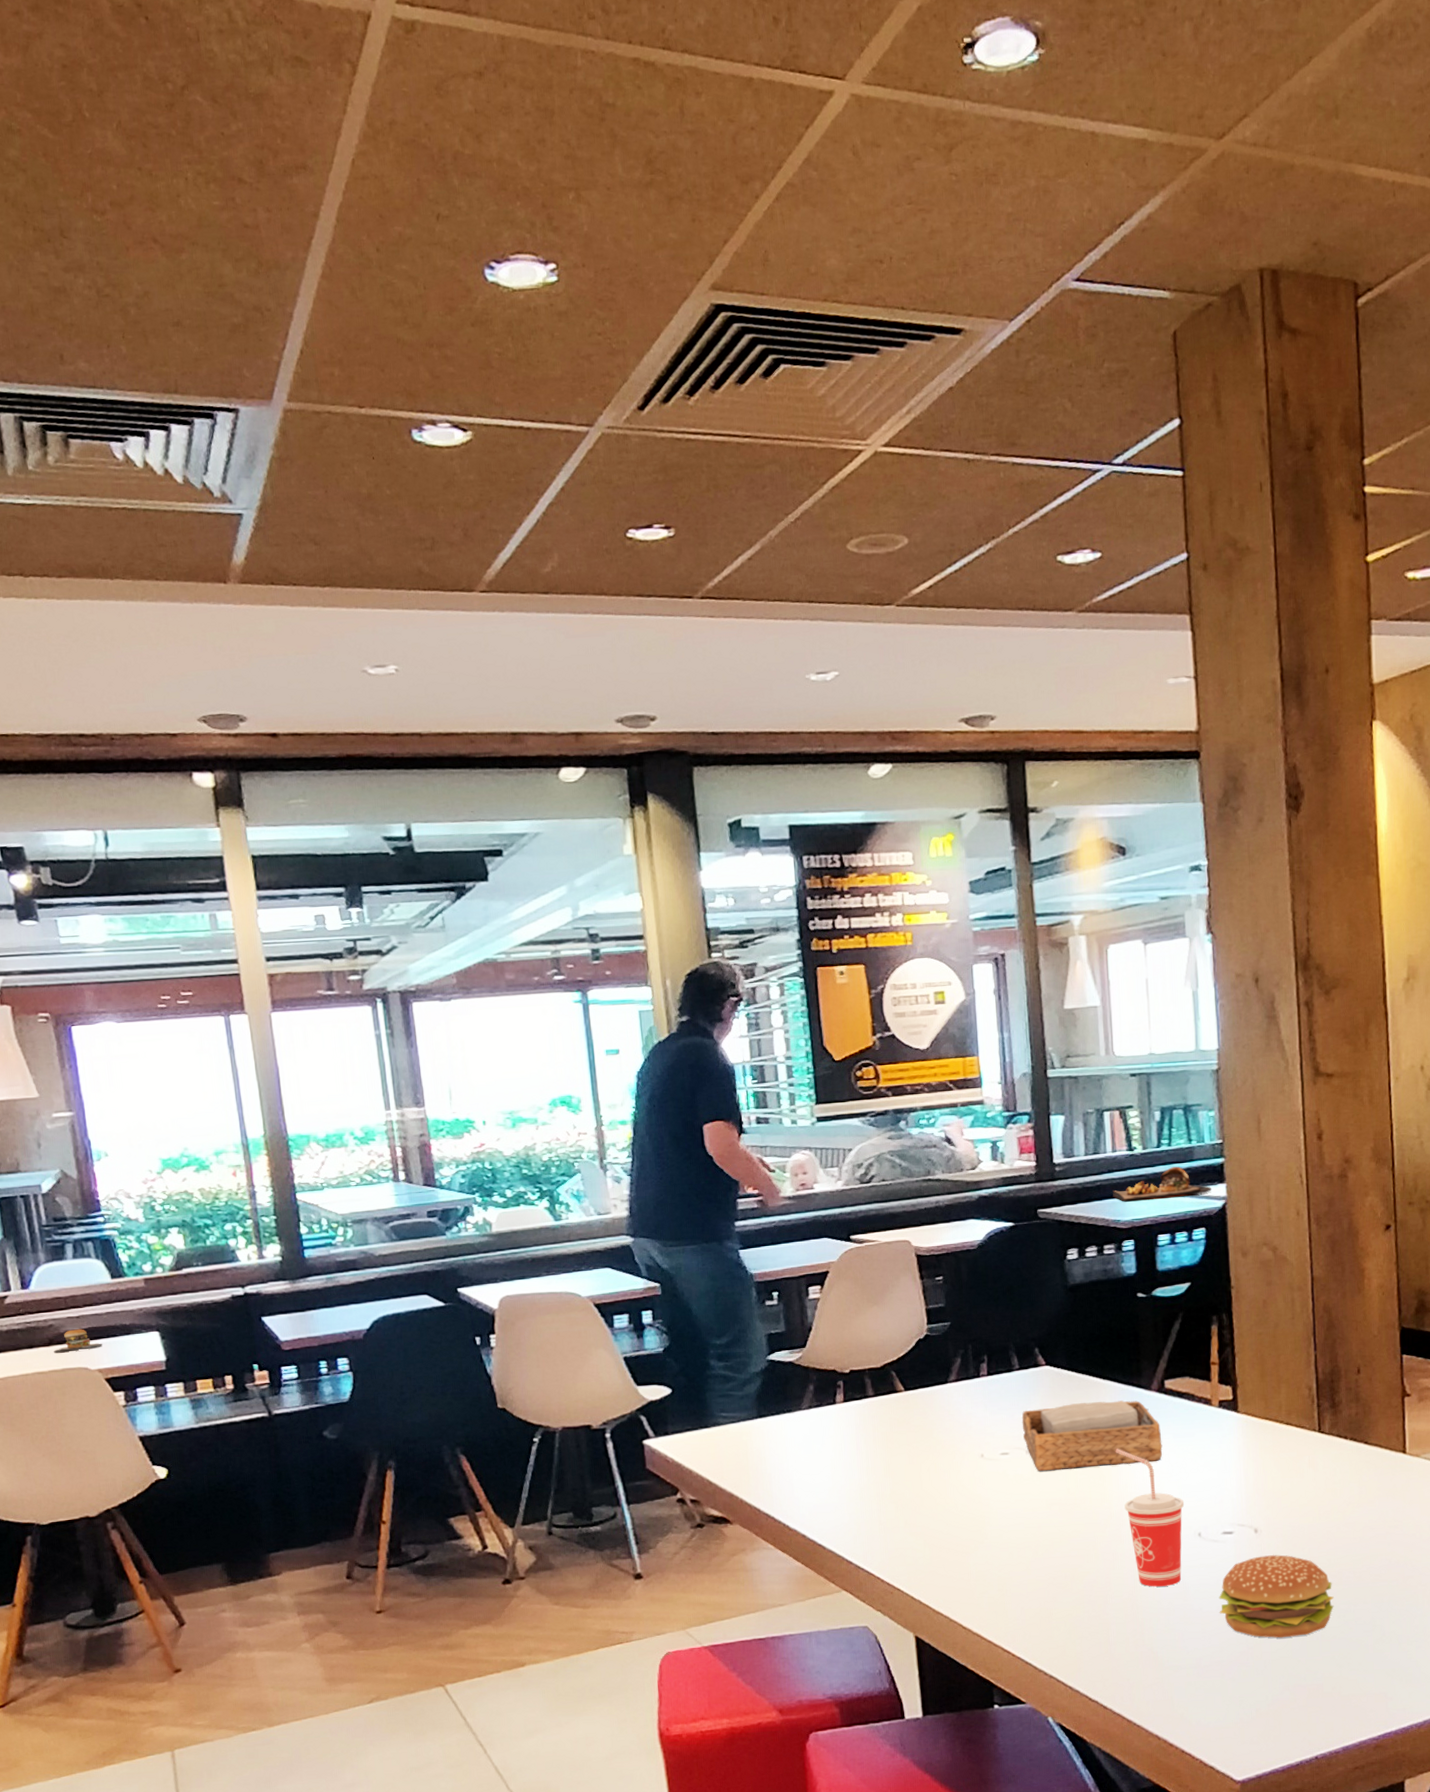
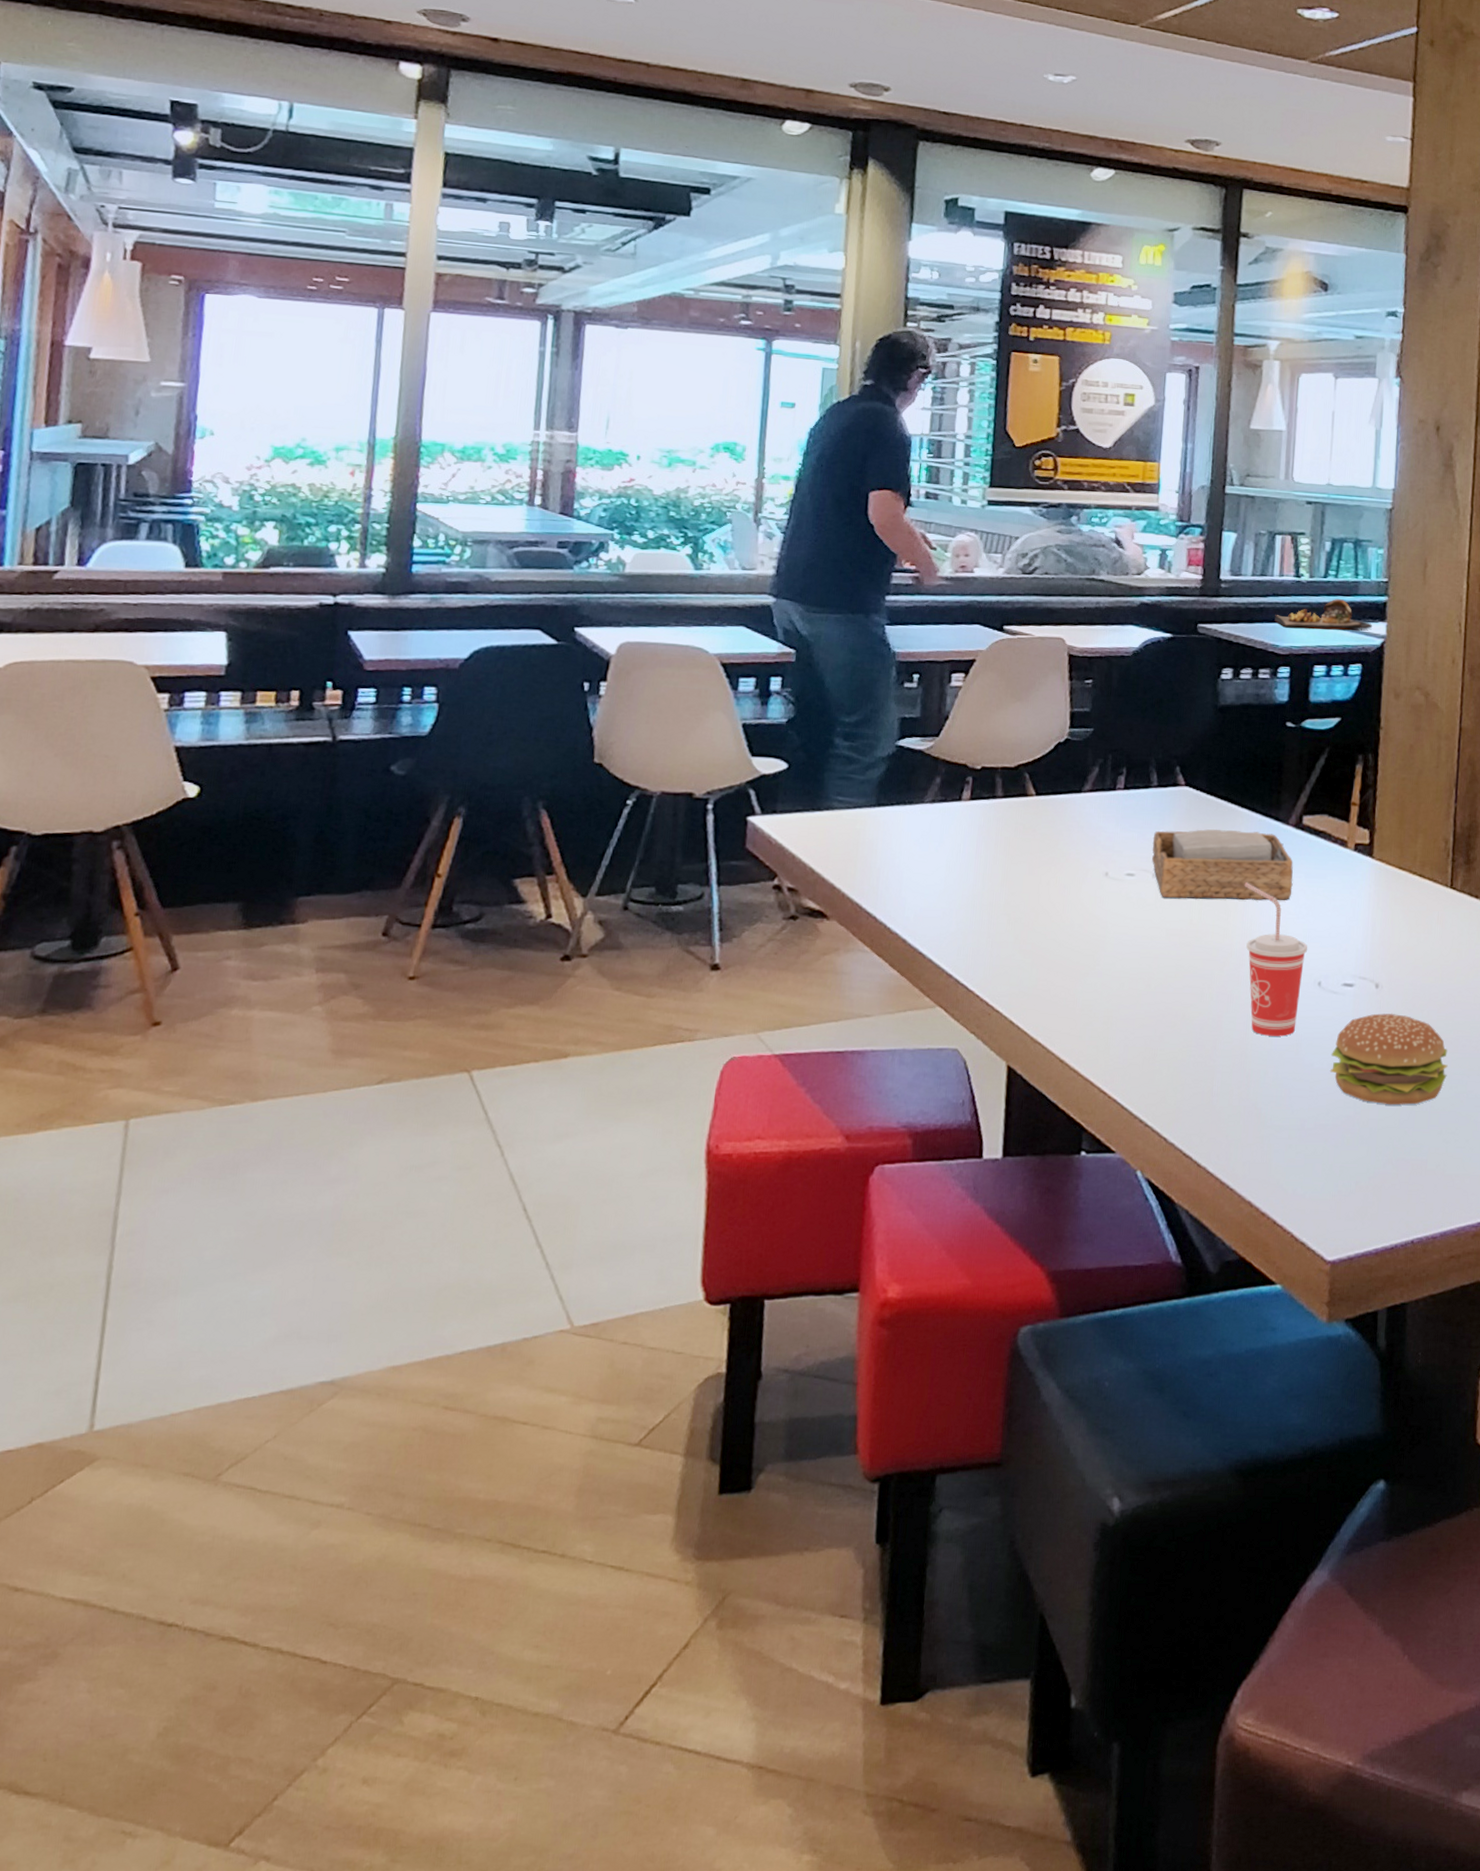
hamburger: present [54,1329,102,1354] -> none [97,617,157,643]

